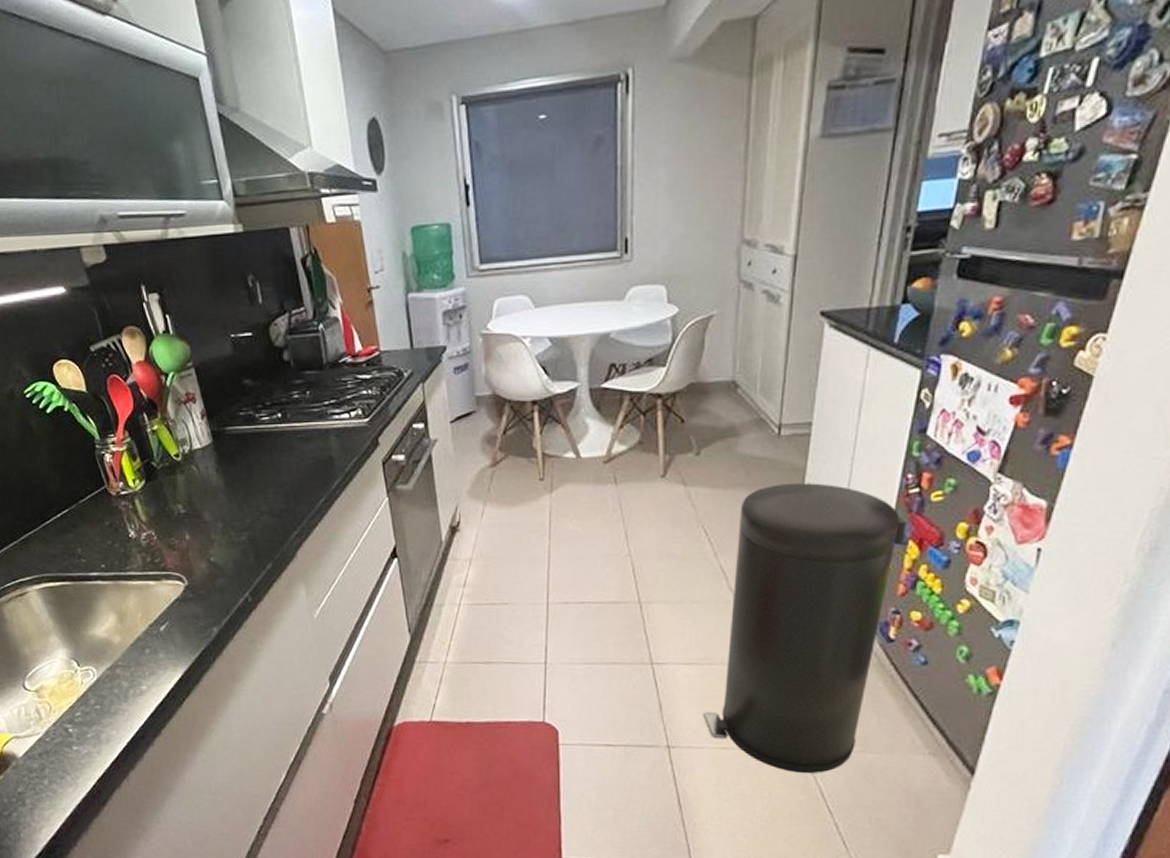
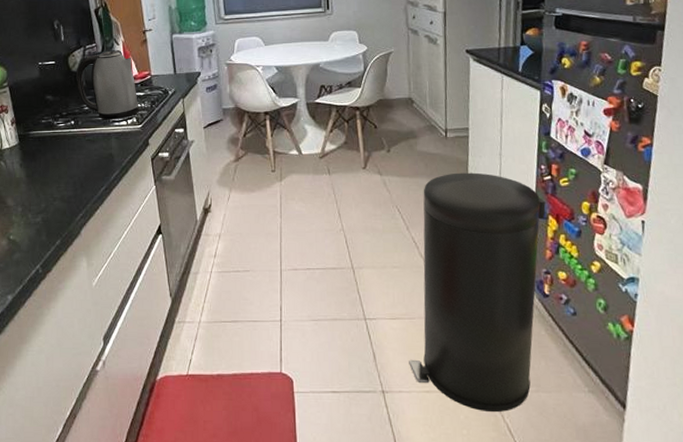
kettle: none [280,317,365,412] -> present [76,50,139,120]

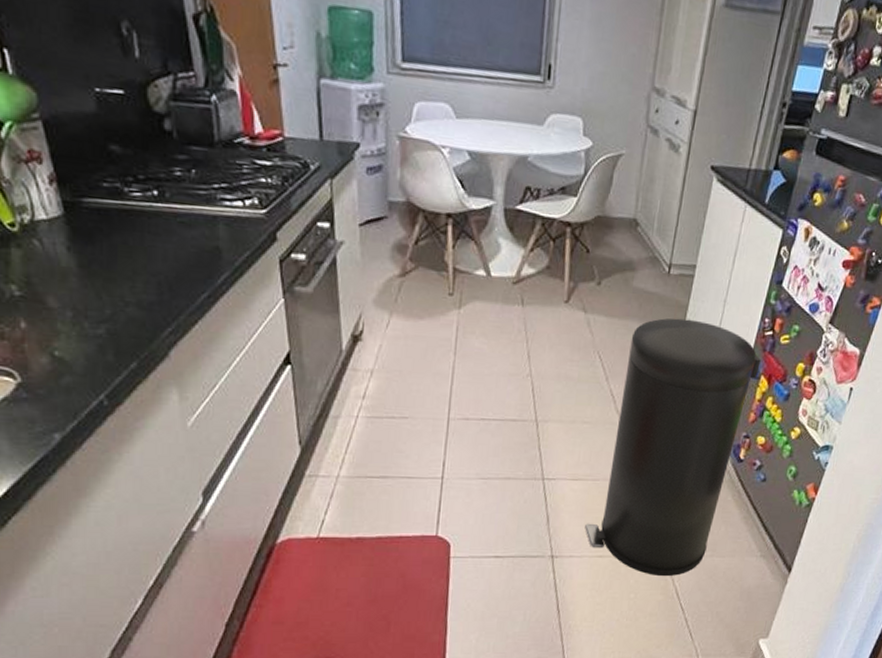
kettle: present [76,50,139,120] -> none [160,87,264,197]

